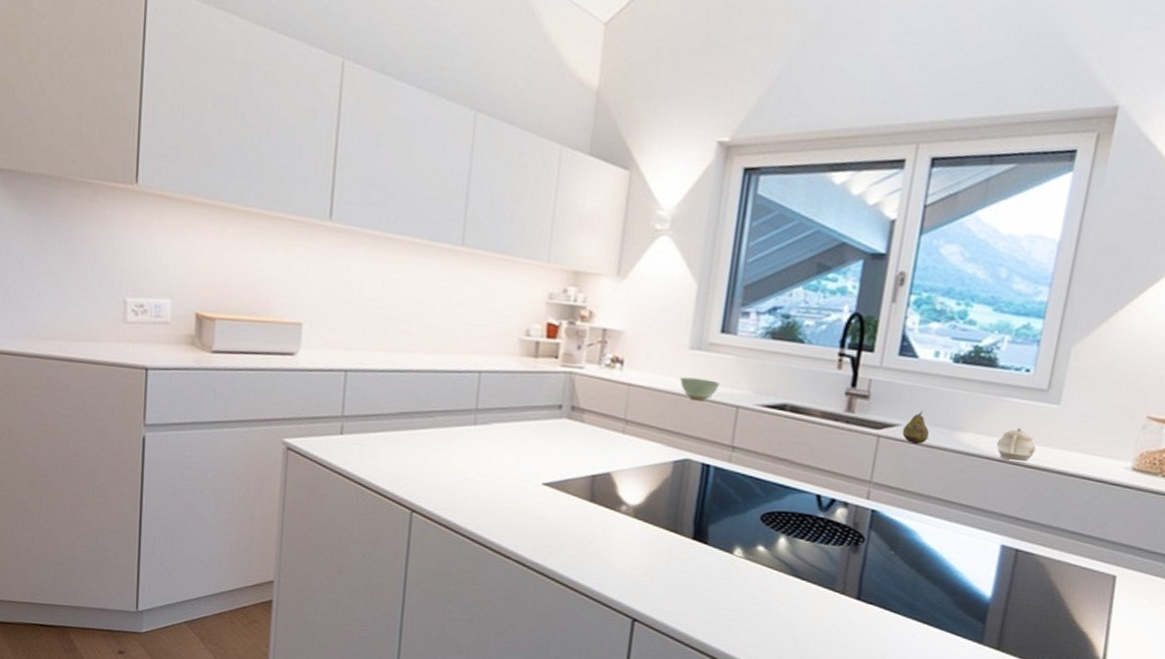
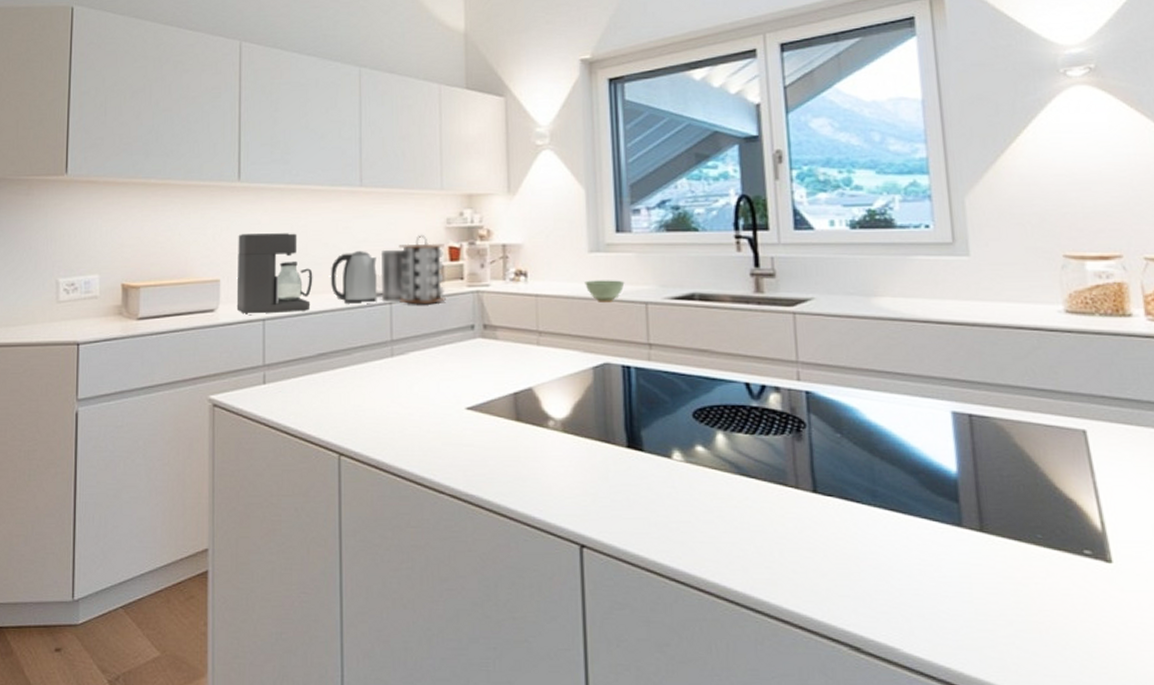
coffee maker: none [318,278,402,369] -> present [236,233,313,316]
kettle: none [420,313,470,371] -> present [331,251,377,305]
canister: none [470,316,500,371] -> present [380,249,405,303]
spice rack: none [489,306,543,379] -> present [398,235,446,305]
fruit: present [902,411,929,445] -> none [816,282,845,317]
teapot: present [996,428,1036,464] -> none [916,285,959,322]

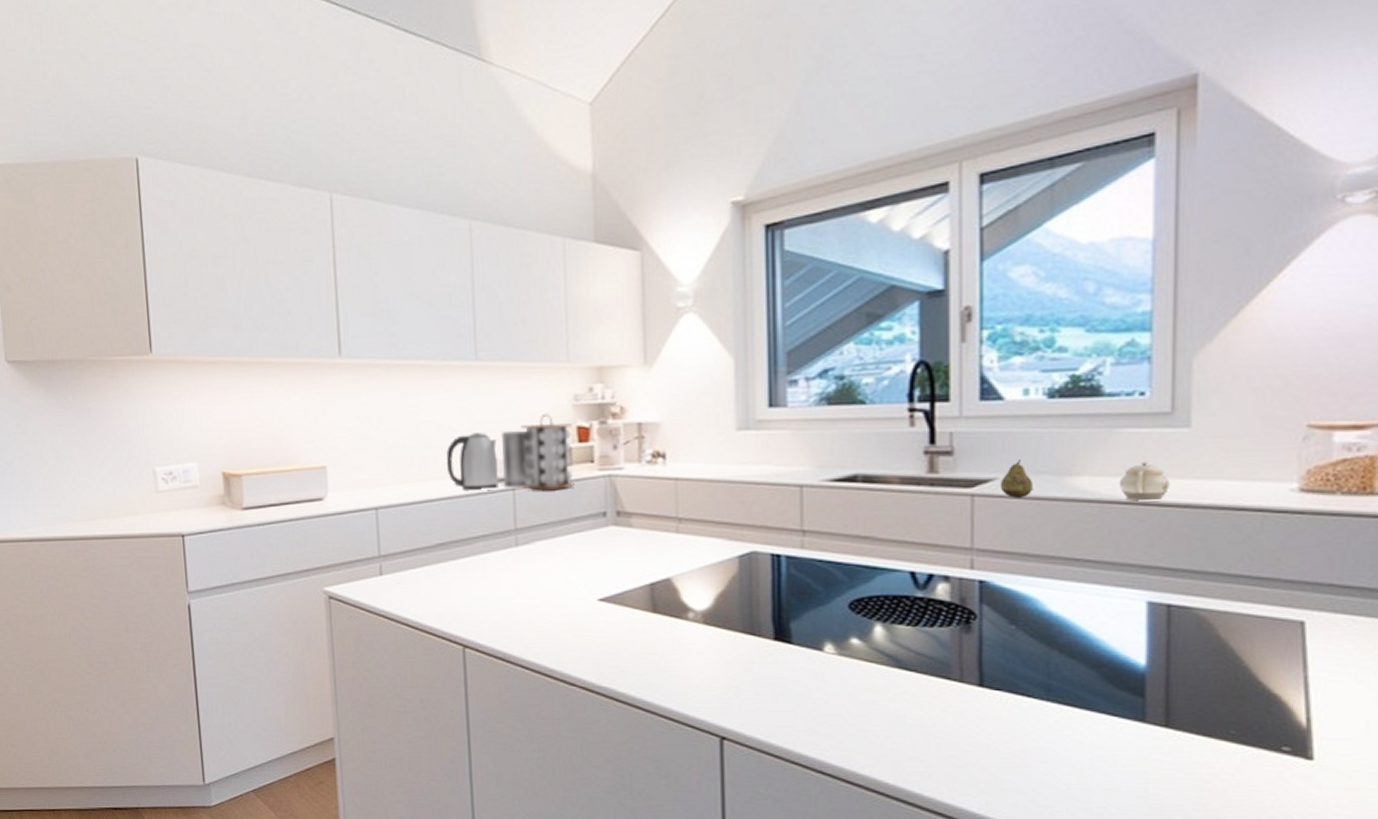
coffee maker: present [236,233,313,316] -> none [343,414,428,504]
bowl: present [585,280,625,304] -> none [731,461,777,487]
fruit: none [816,282,845,317] -> present [1000,459,1032,499]
teapot: none [916,285,959,322] -> present [1119,462,1170,503]

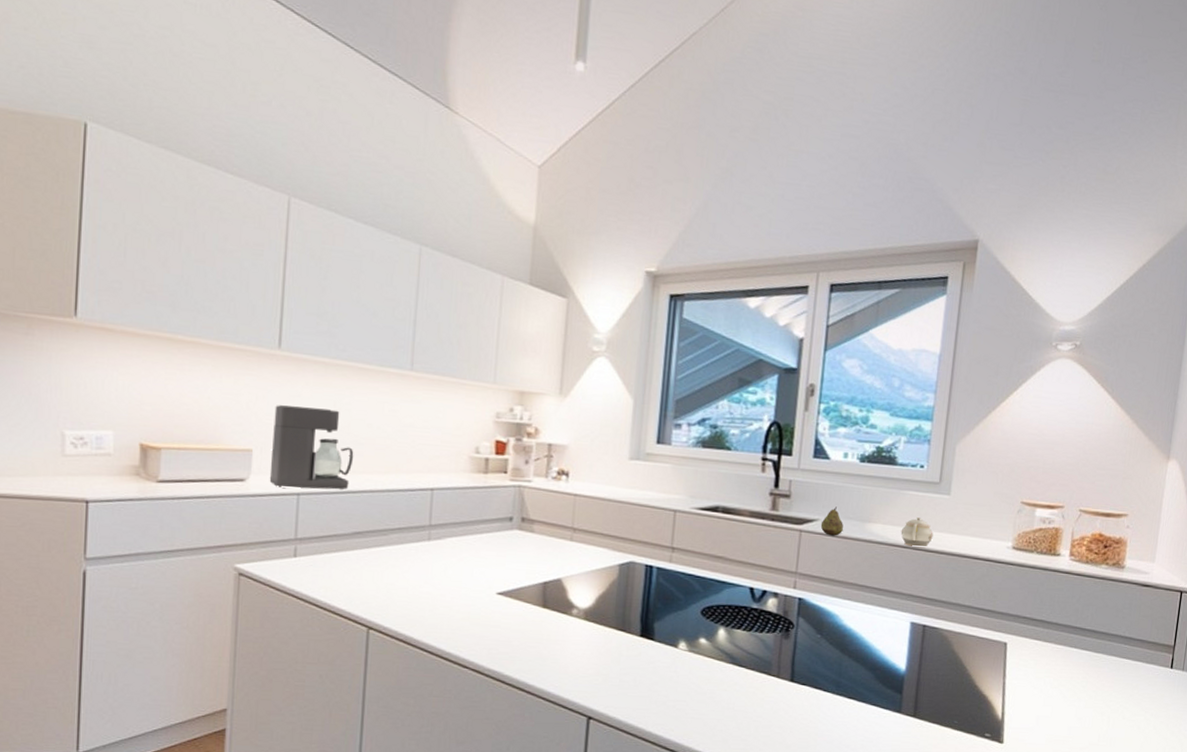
coffee maker: none [343,414,428,504] -> present [269,405,354,490]
kettle: present [446,433,499,492] -> none [372,435,421,489]
canister: present [500,430,529,489] -> none [423,436,451,489]
spice rack: present [520,414,574,491] -> none [441,426,492,494]

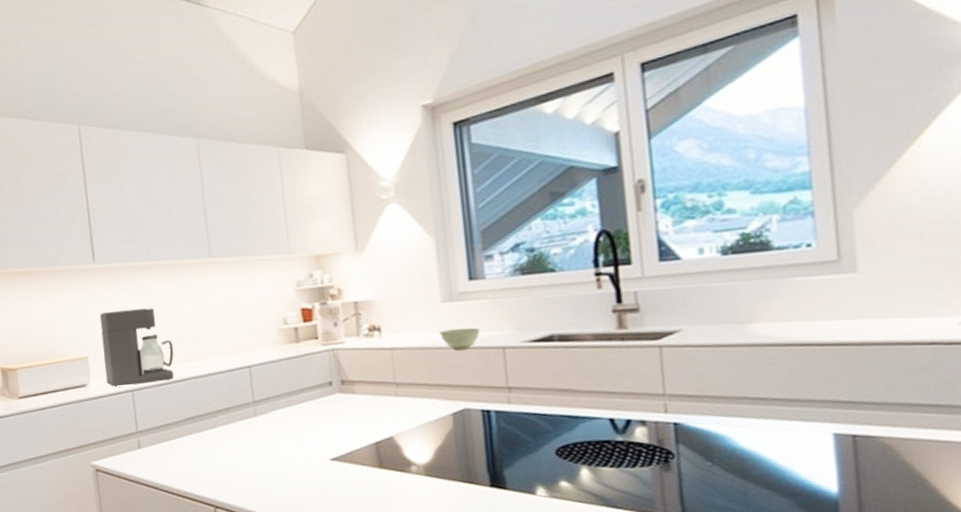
bowl: none [622,485,658,508] -> present [439,327,481,352]
fruit: present [820,506,843,537] -> none [684,311,715,347]
teapot: present [900,517,934,549] -> none [795,306,843,344]

